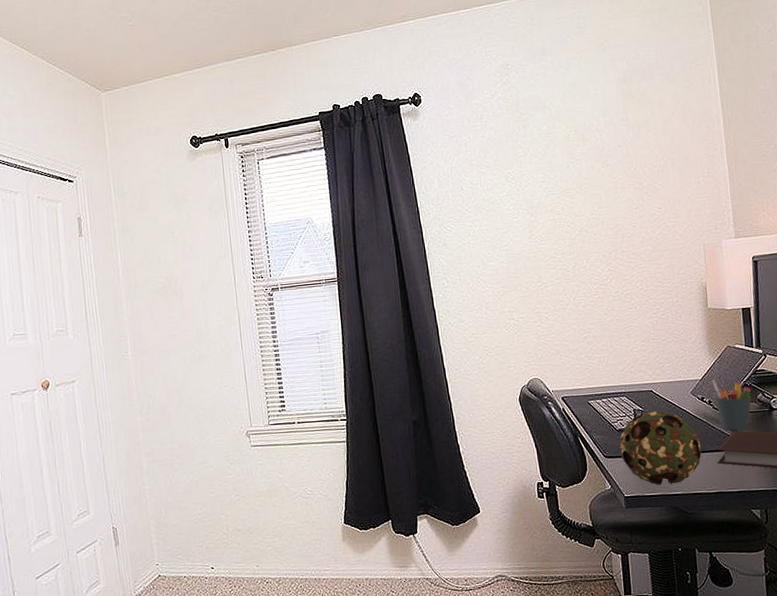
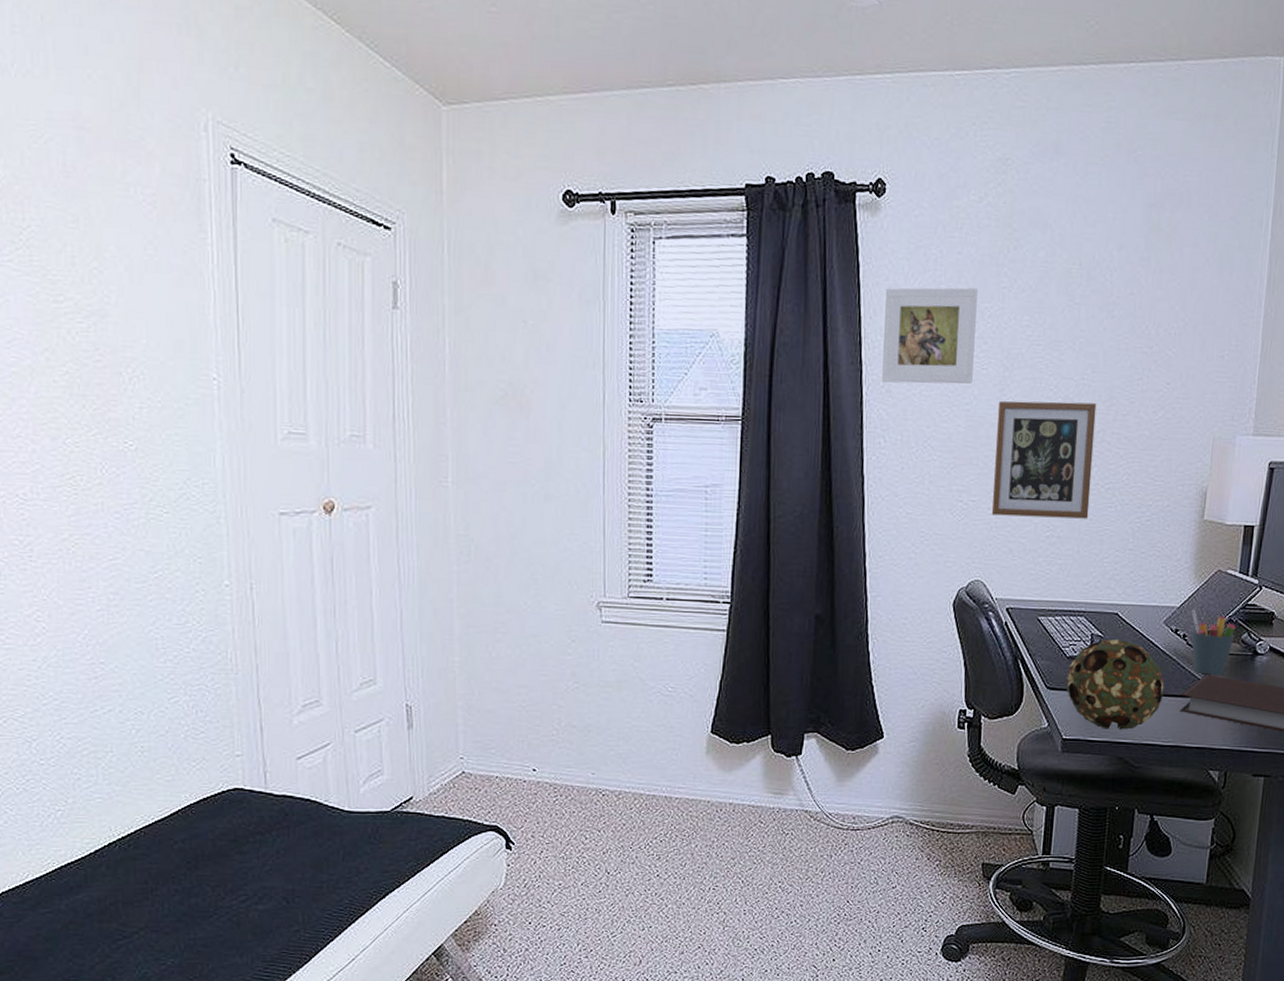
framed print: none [430,160,507,238] -> present [880,287,978,384]
picture frame: none [529,231,615,327] -> present [991,401,1097,519]

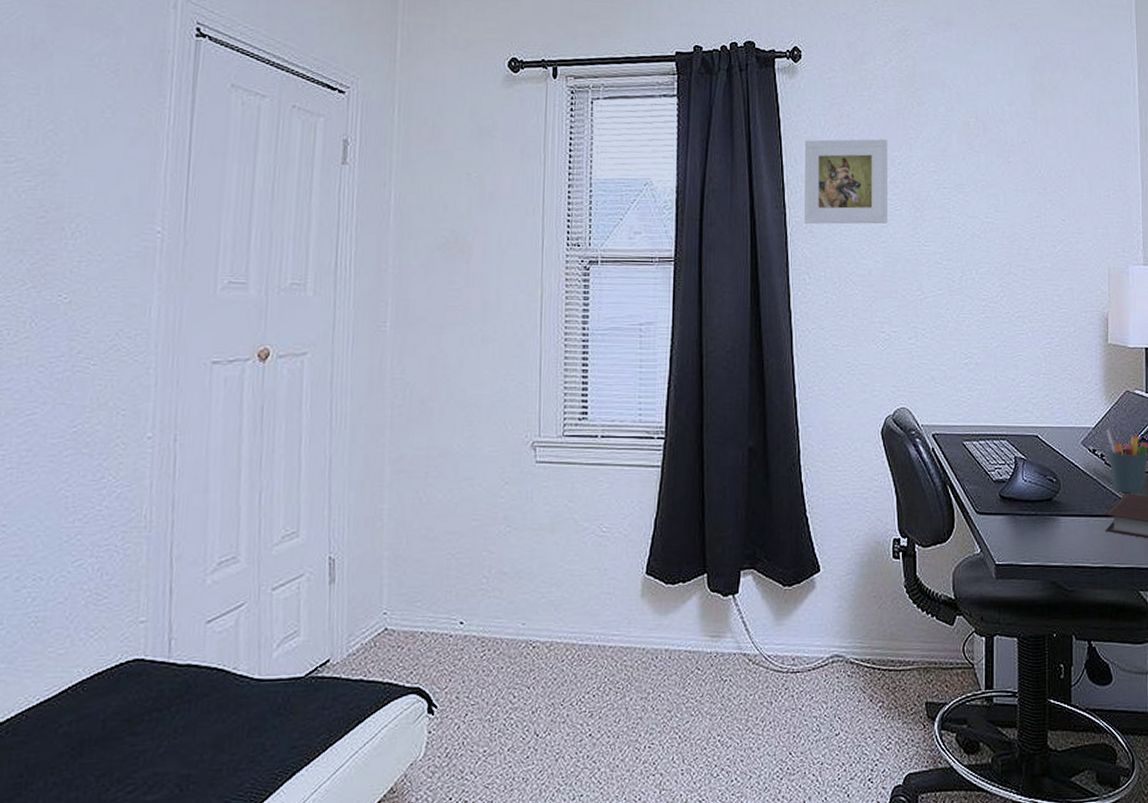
picture frame: present [991,401,1097,519] -> none [912,238,1003,346]
decorative ball: present [1066,638,1164,730] -> none [994,461,1088,553]

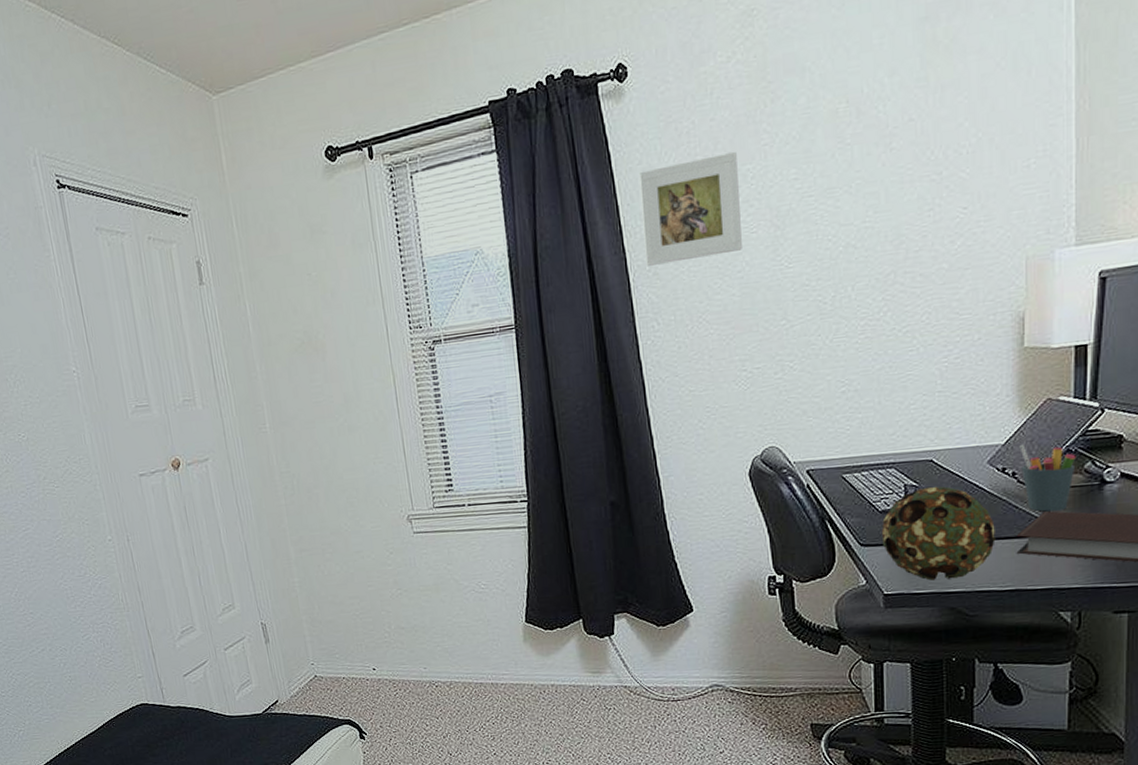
decorative ball: none [994,461,1088,553] -> present [881,486,996,581]

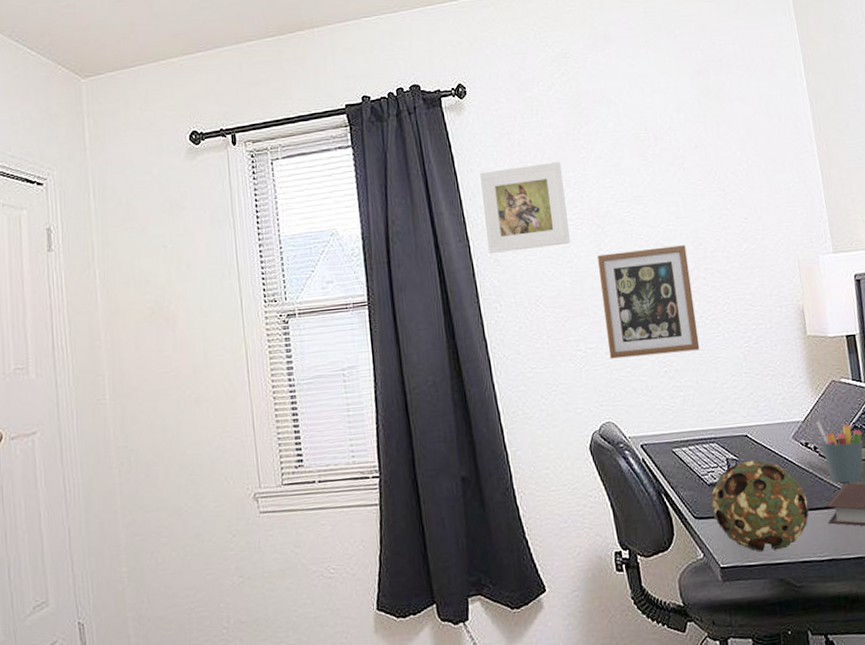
picture frame: none [772,245,887,379] -> present [596,245,700,359]

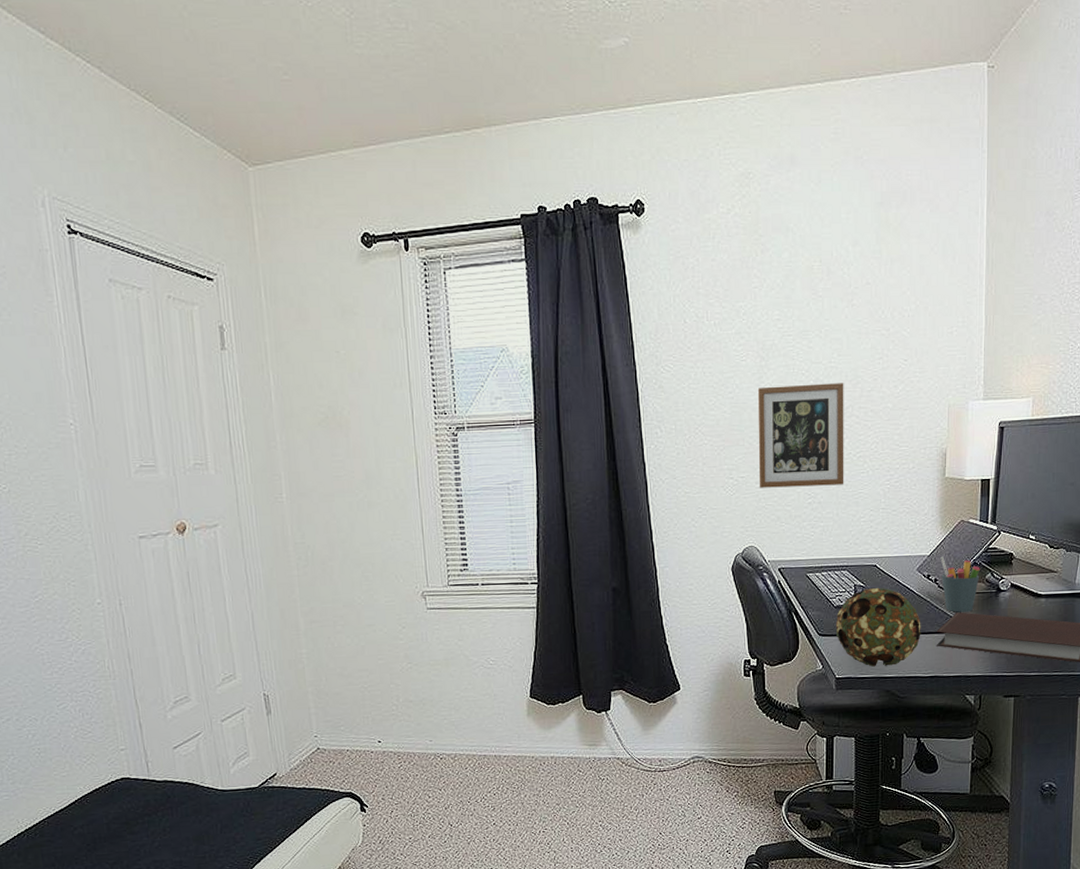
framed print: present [478,162,570,253] -> none [649,290,733,379]

